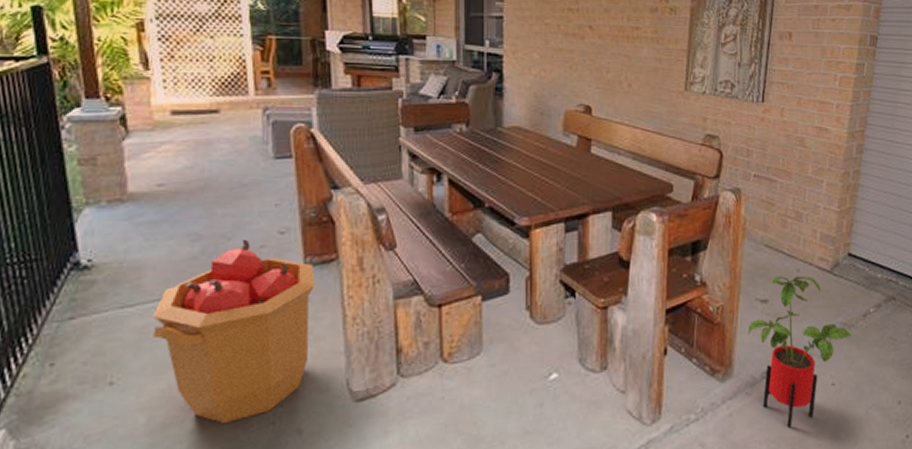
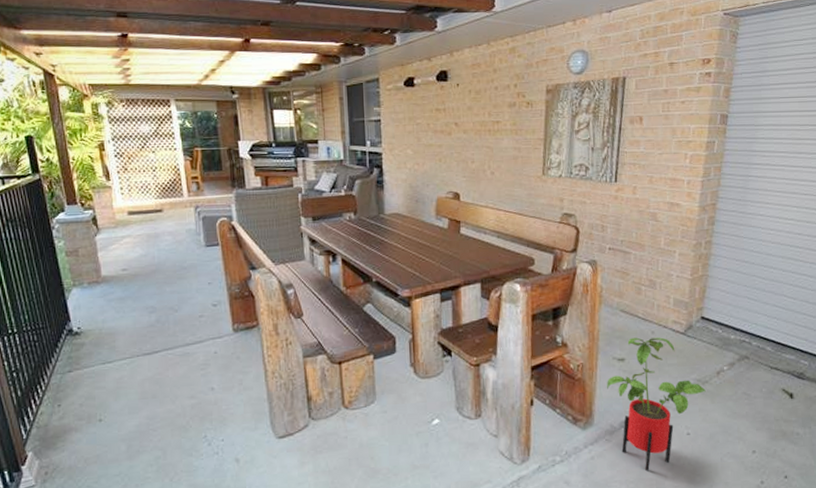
trash can: present [152,239,314,425] -> none [125,310,241,453]

